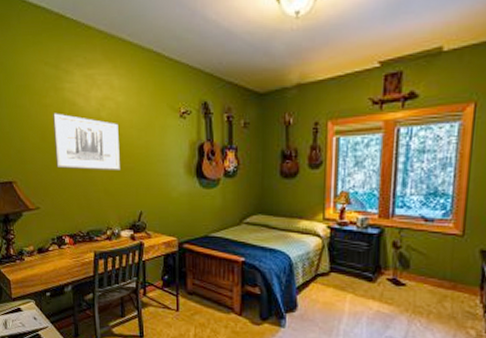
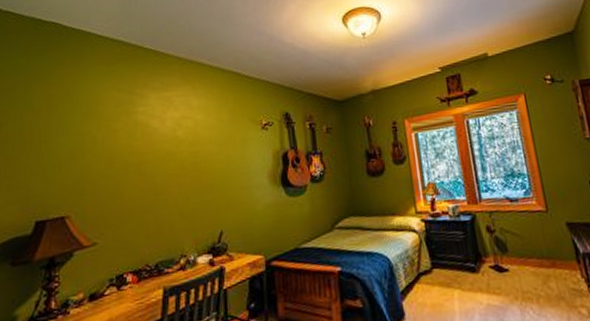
wall art: present [53,113,120,170] -> none [122,136,198,194]

